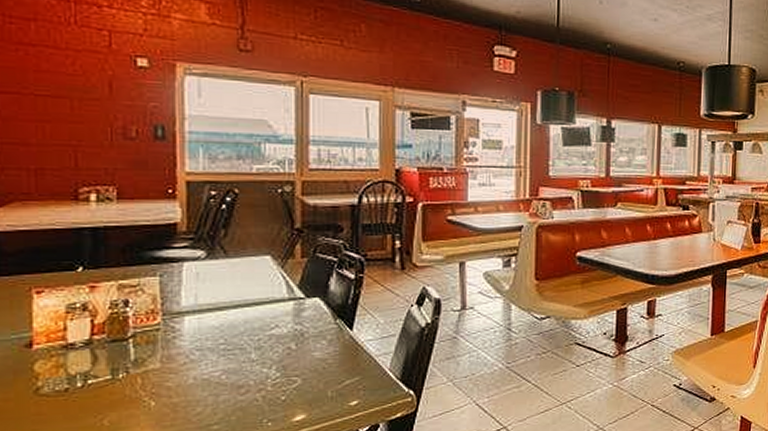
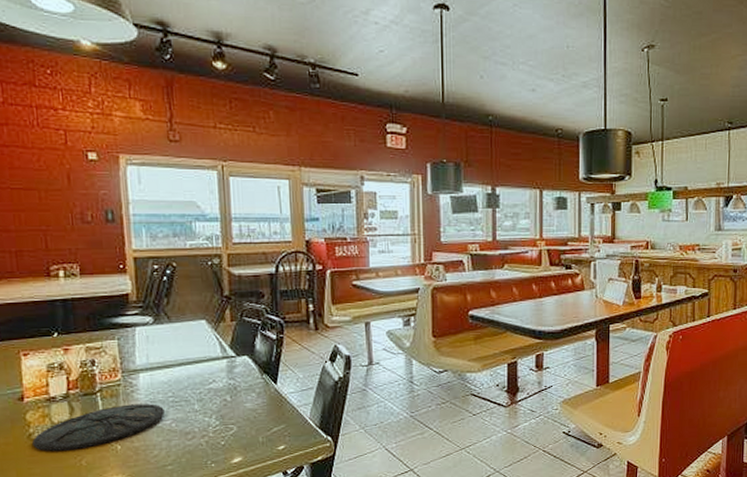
plate: none [40,352,213,410] -> present [32,404,165,452]

